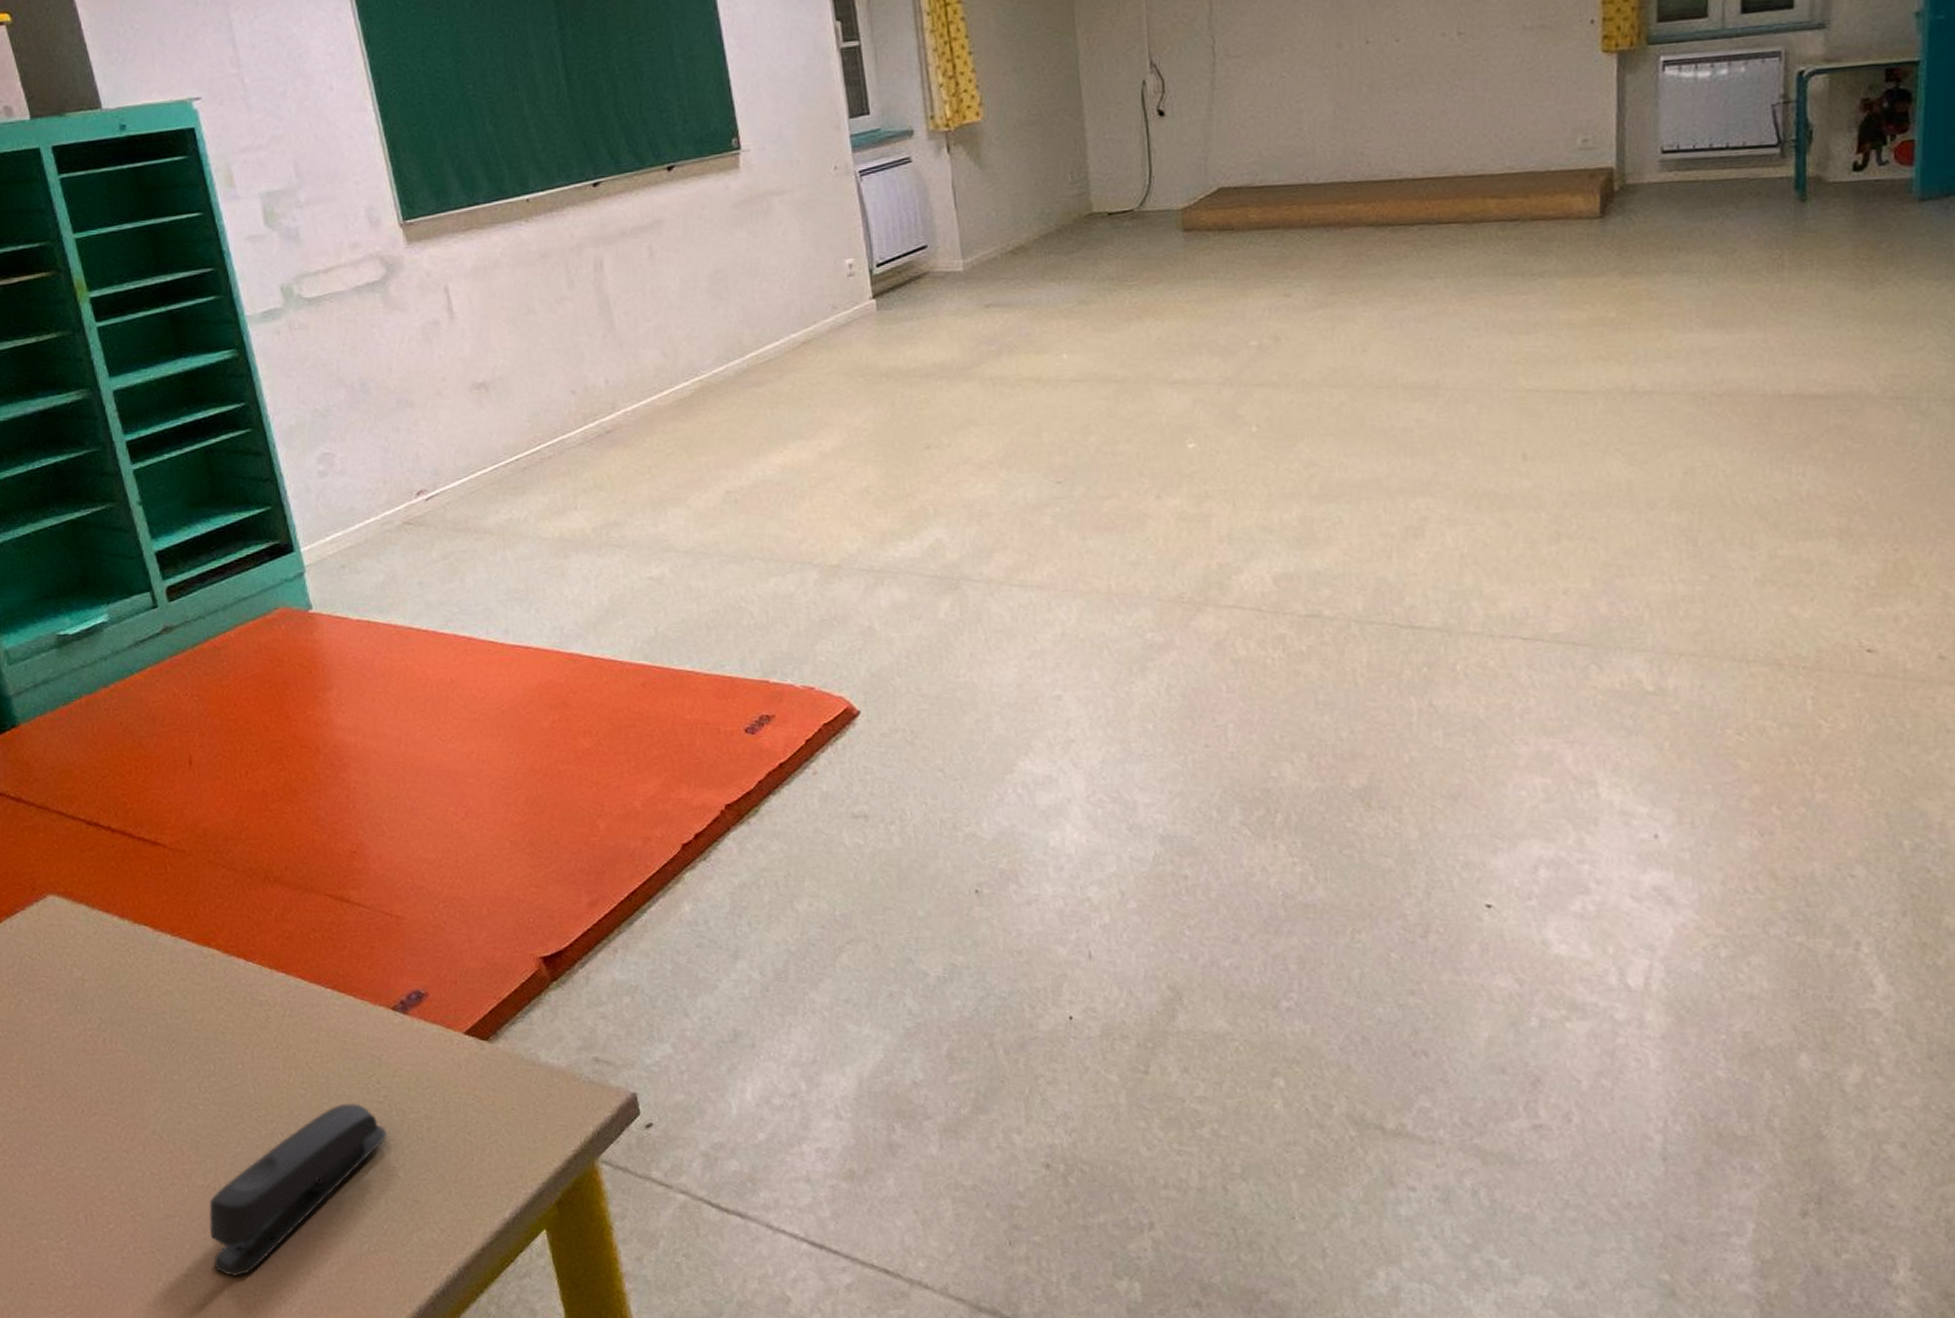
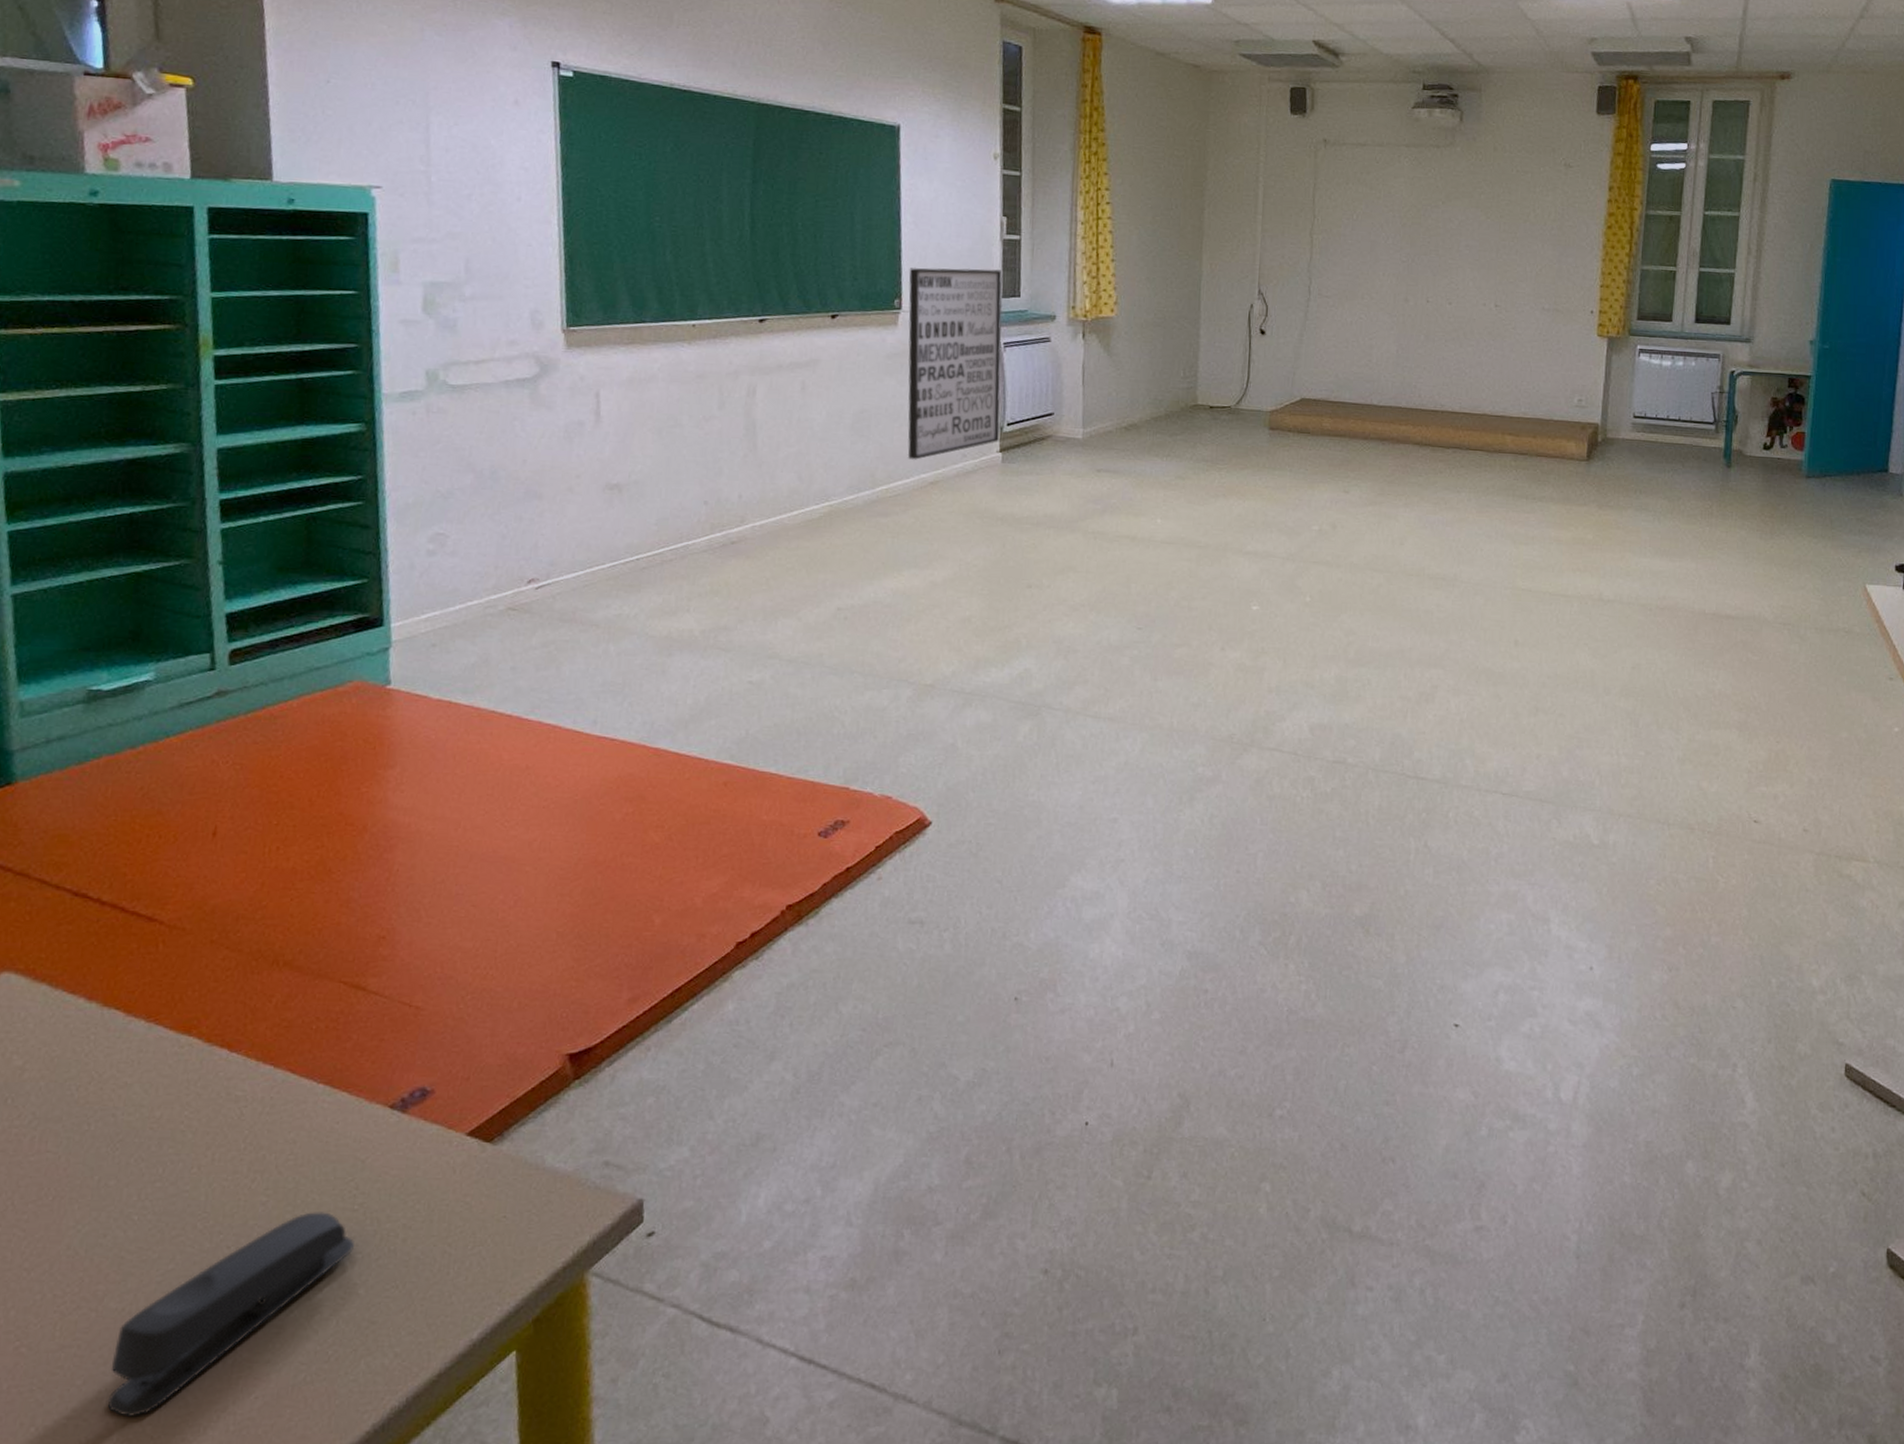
wall art: none [742,85,871,319] -> present [907,267,1003,460]

